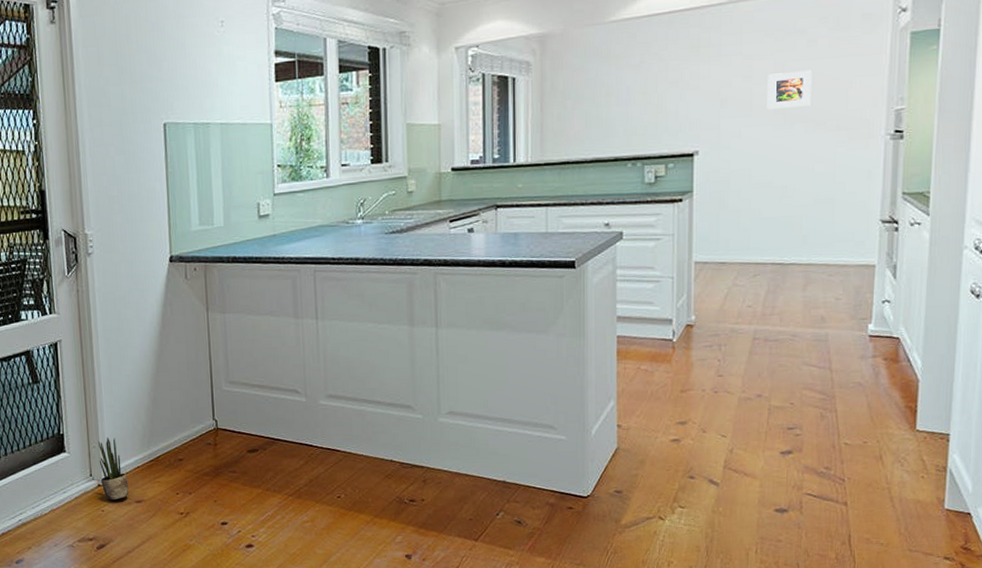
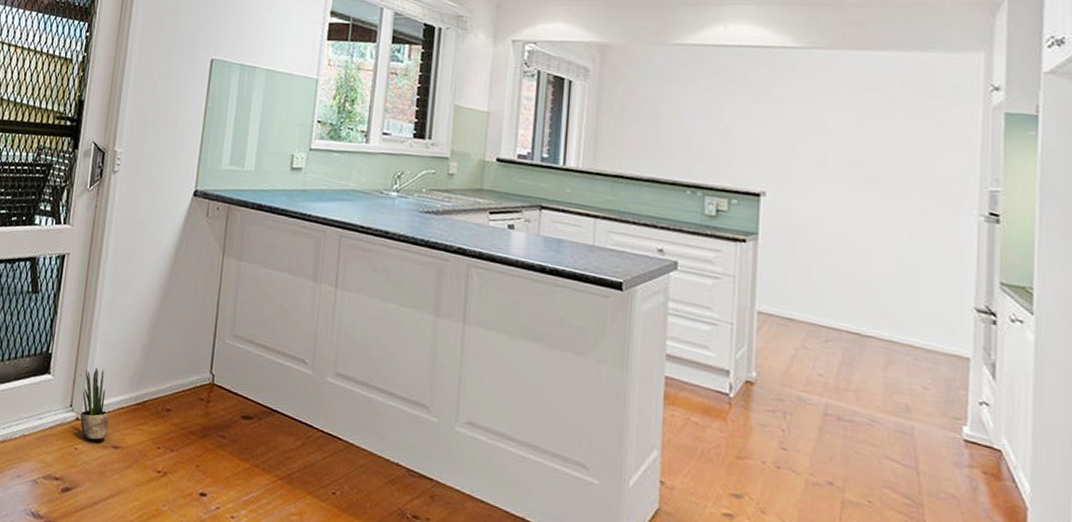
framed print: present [767,69,812,109] -> none [843,127,893,168]

